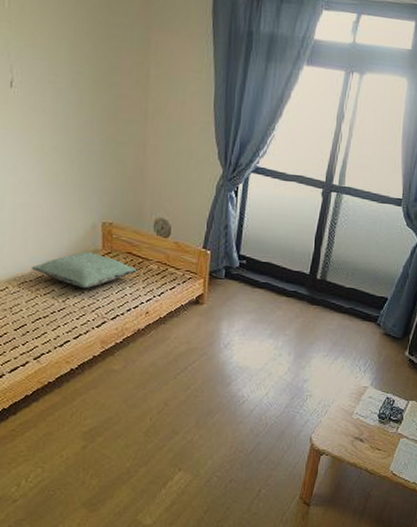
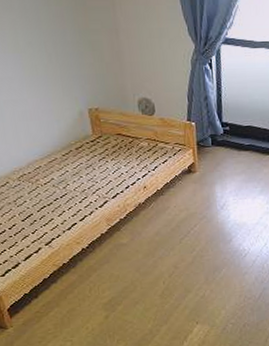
pillow: present [31,251,138,289] -> none [27,137,129,174]

